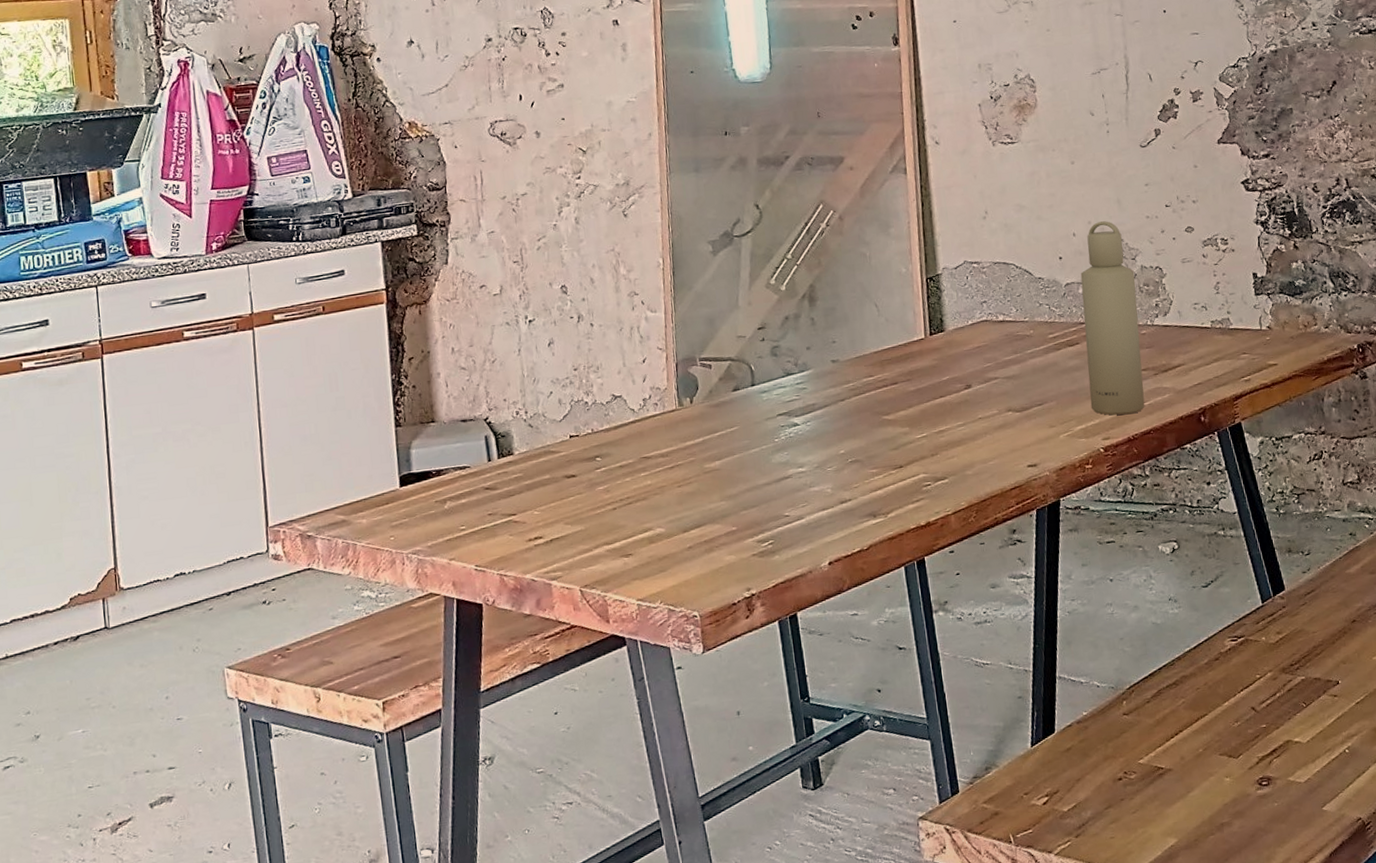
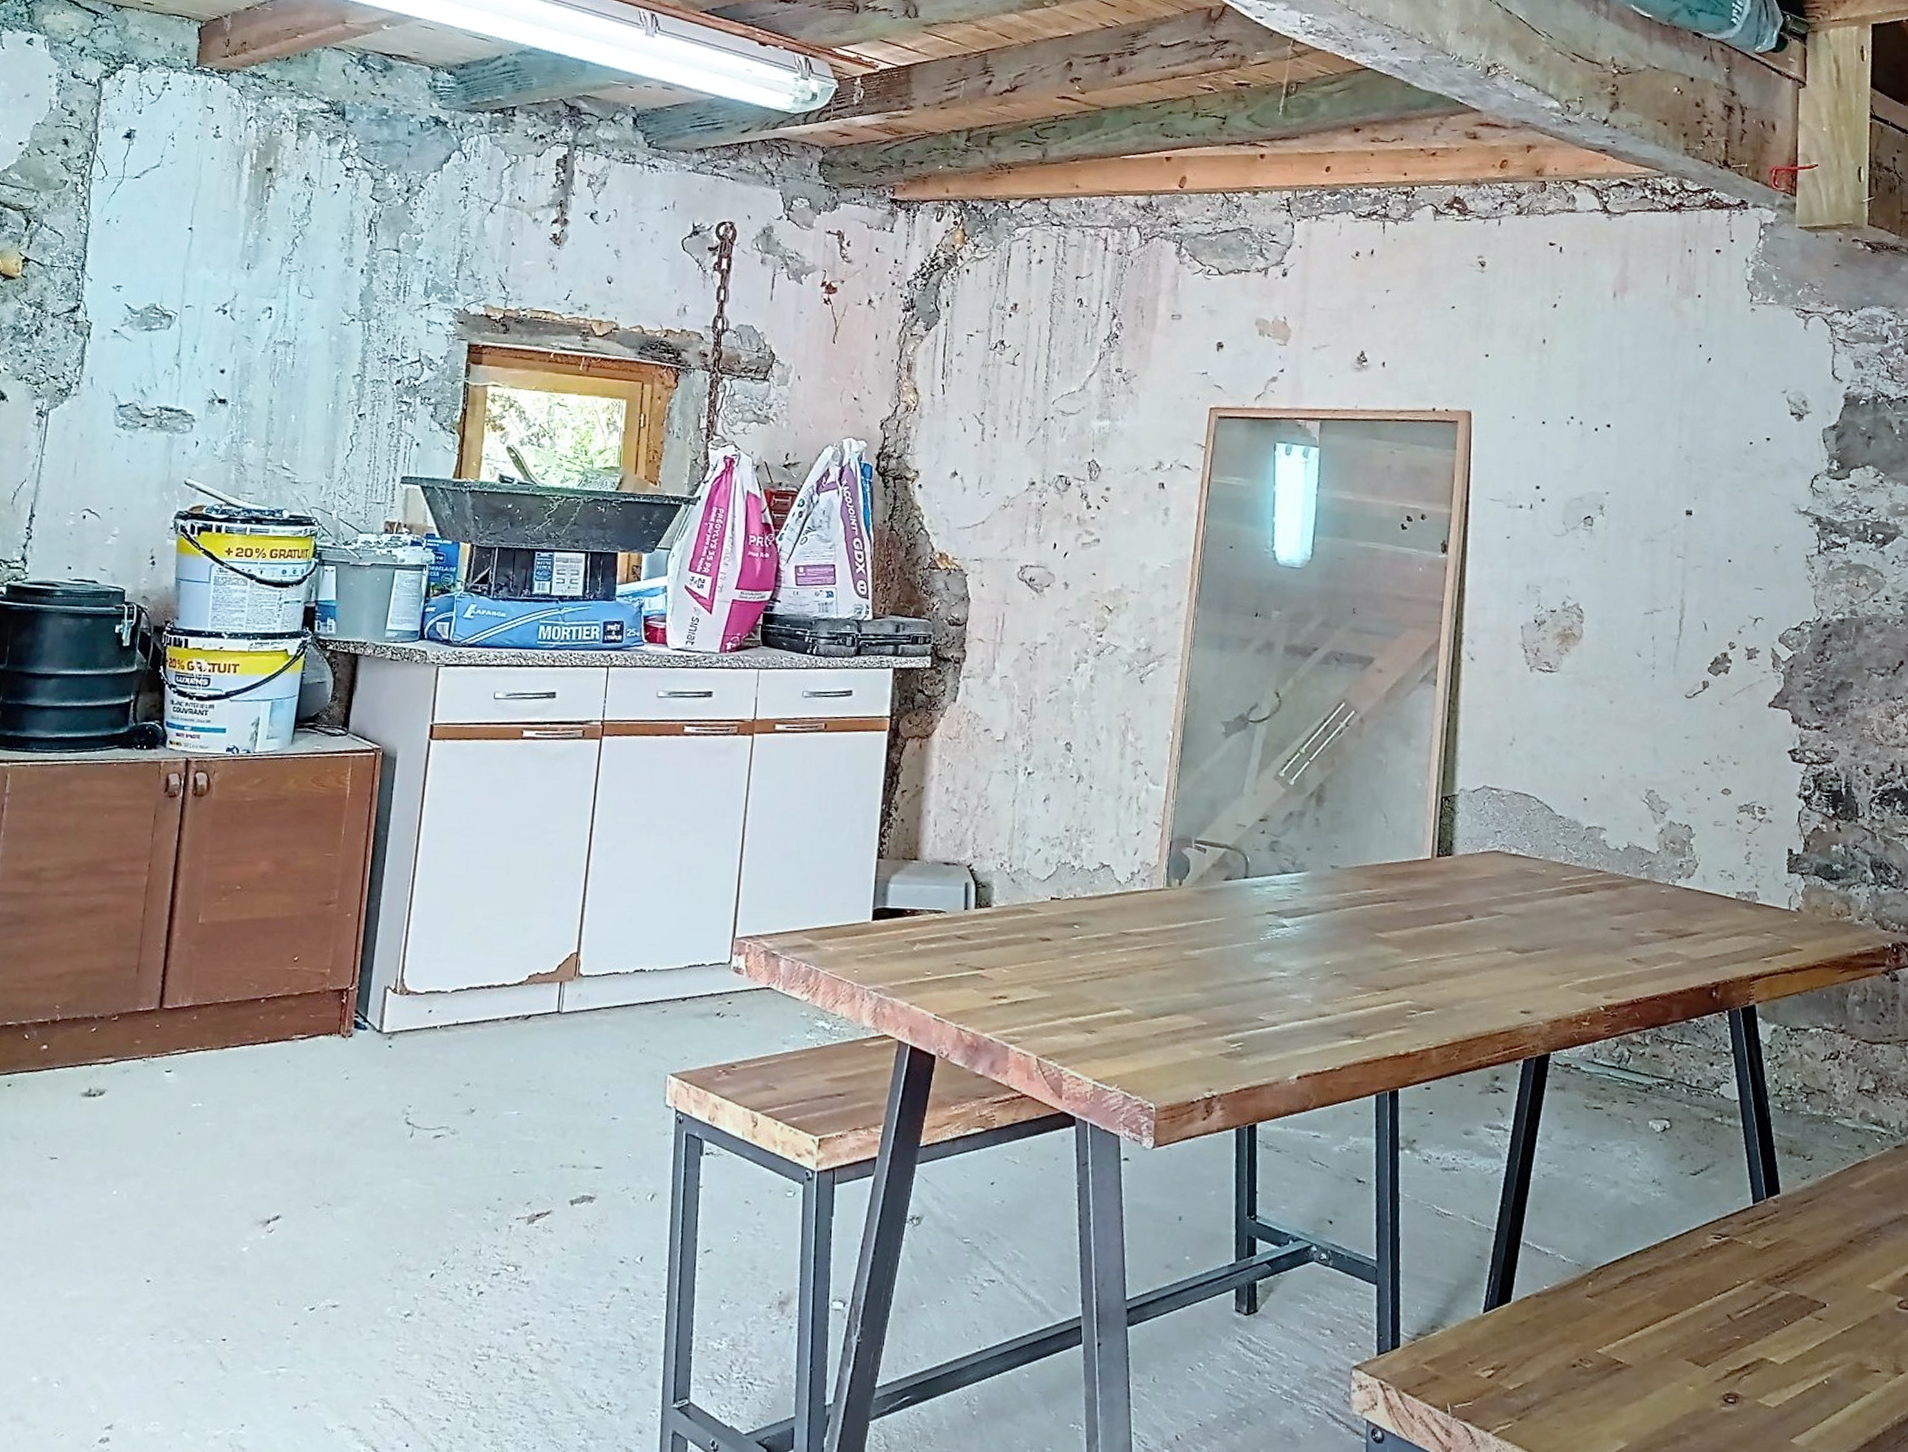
bottle: present [1080,221,1145,415] -> none [1596,768,1662,976]

